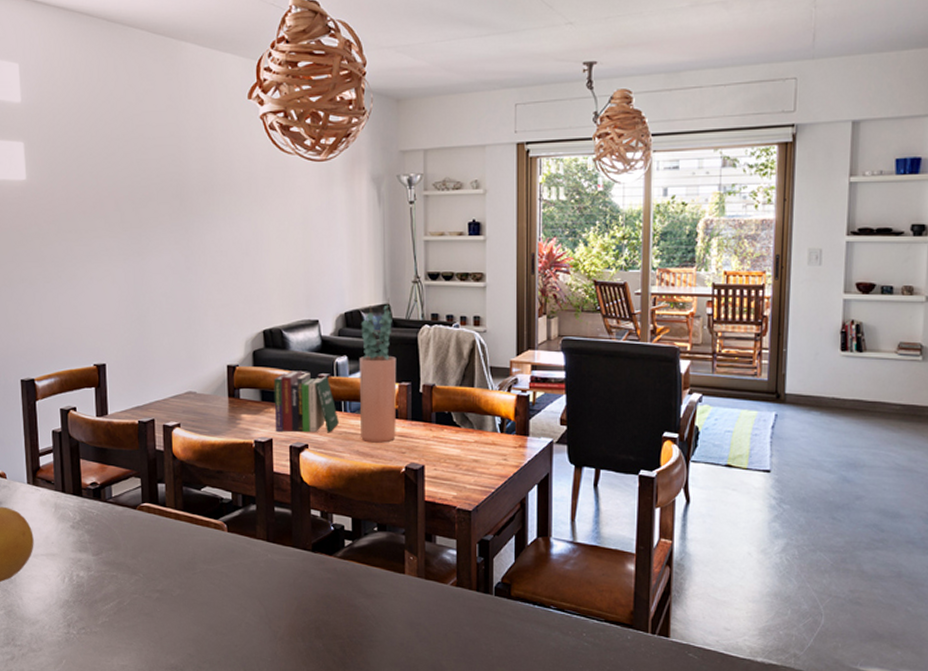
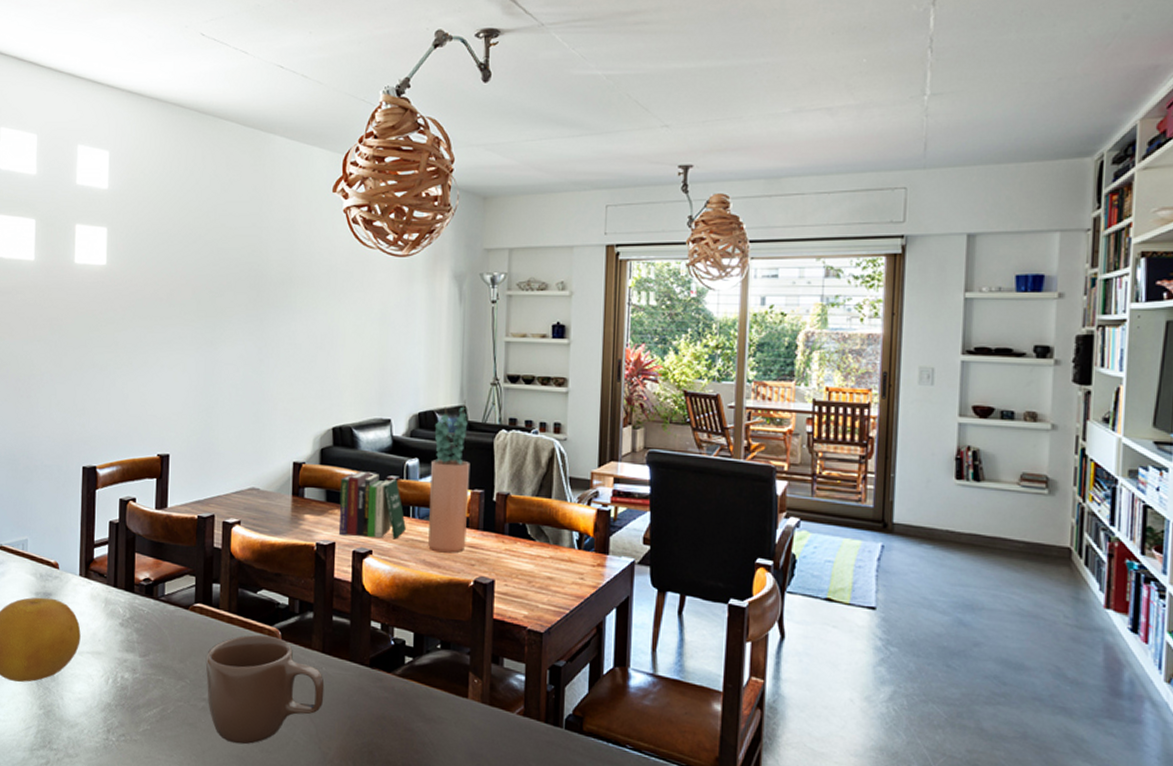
mug: none [156,528,271,629] -> present [205,634,325,745]

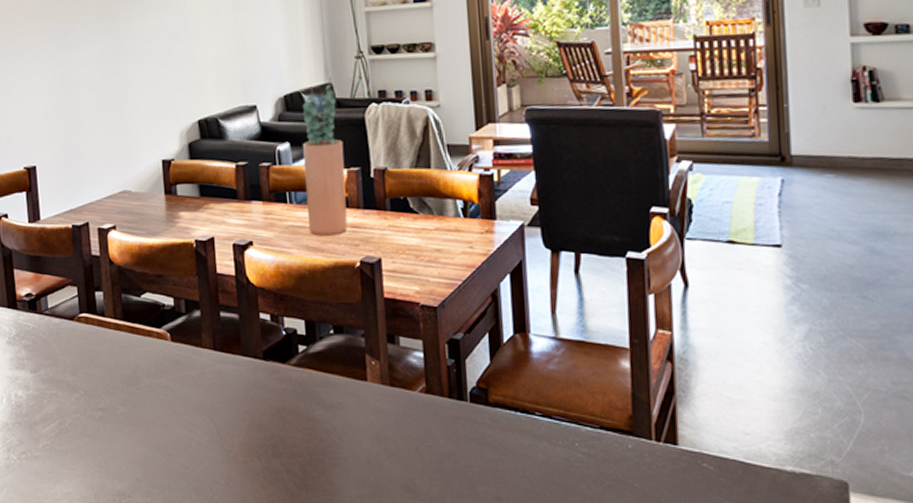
mug: present [205,634,325,745] -> none [97,338,221,450]
books: present [338,471,407,540] -> none [212,161,286,230]

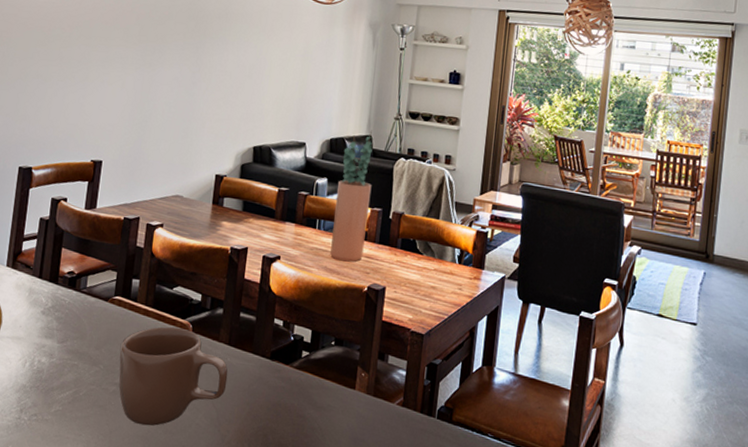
mug: none [97,338,221,450] -> present [118,327,228,426]

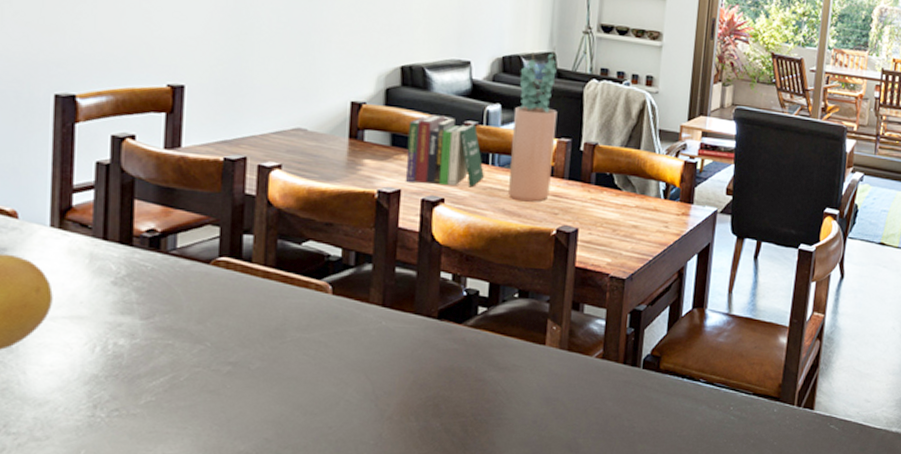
mug: present [118,327,228,426] -> none [232,289,384,409]
books: none [251,186,313,248] -> present [405,114,485,188]

